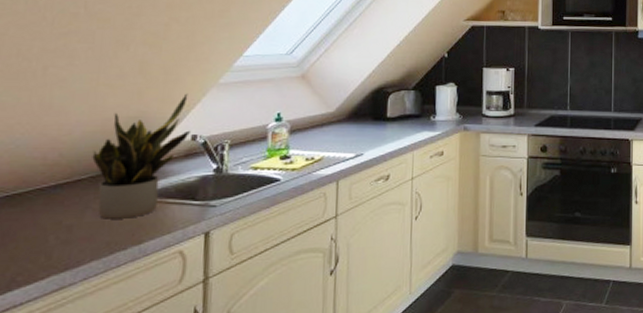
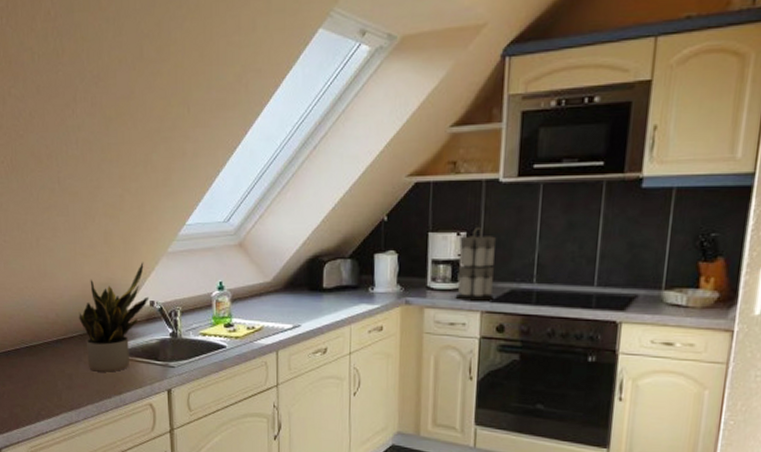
spice rack: none [506,64,539,127] -> present [455,226,497,303]

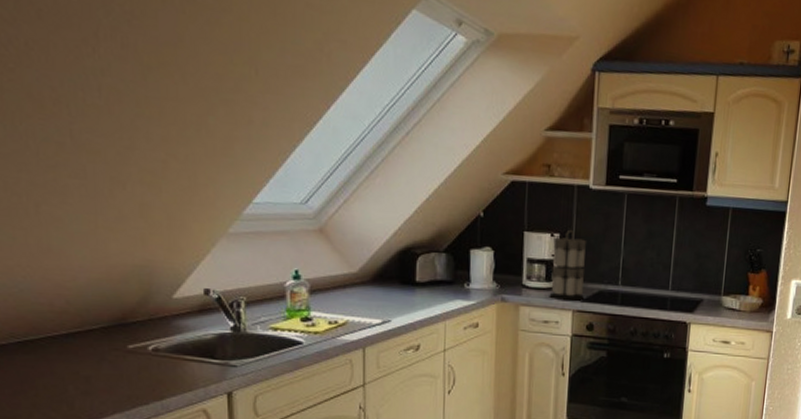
potted plant: present [79,262,150,372] -> none [101,242,204,373]

